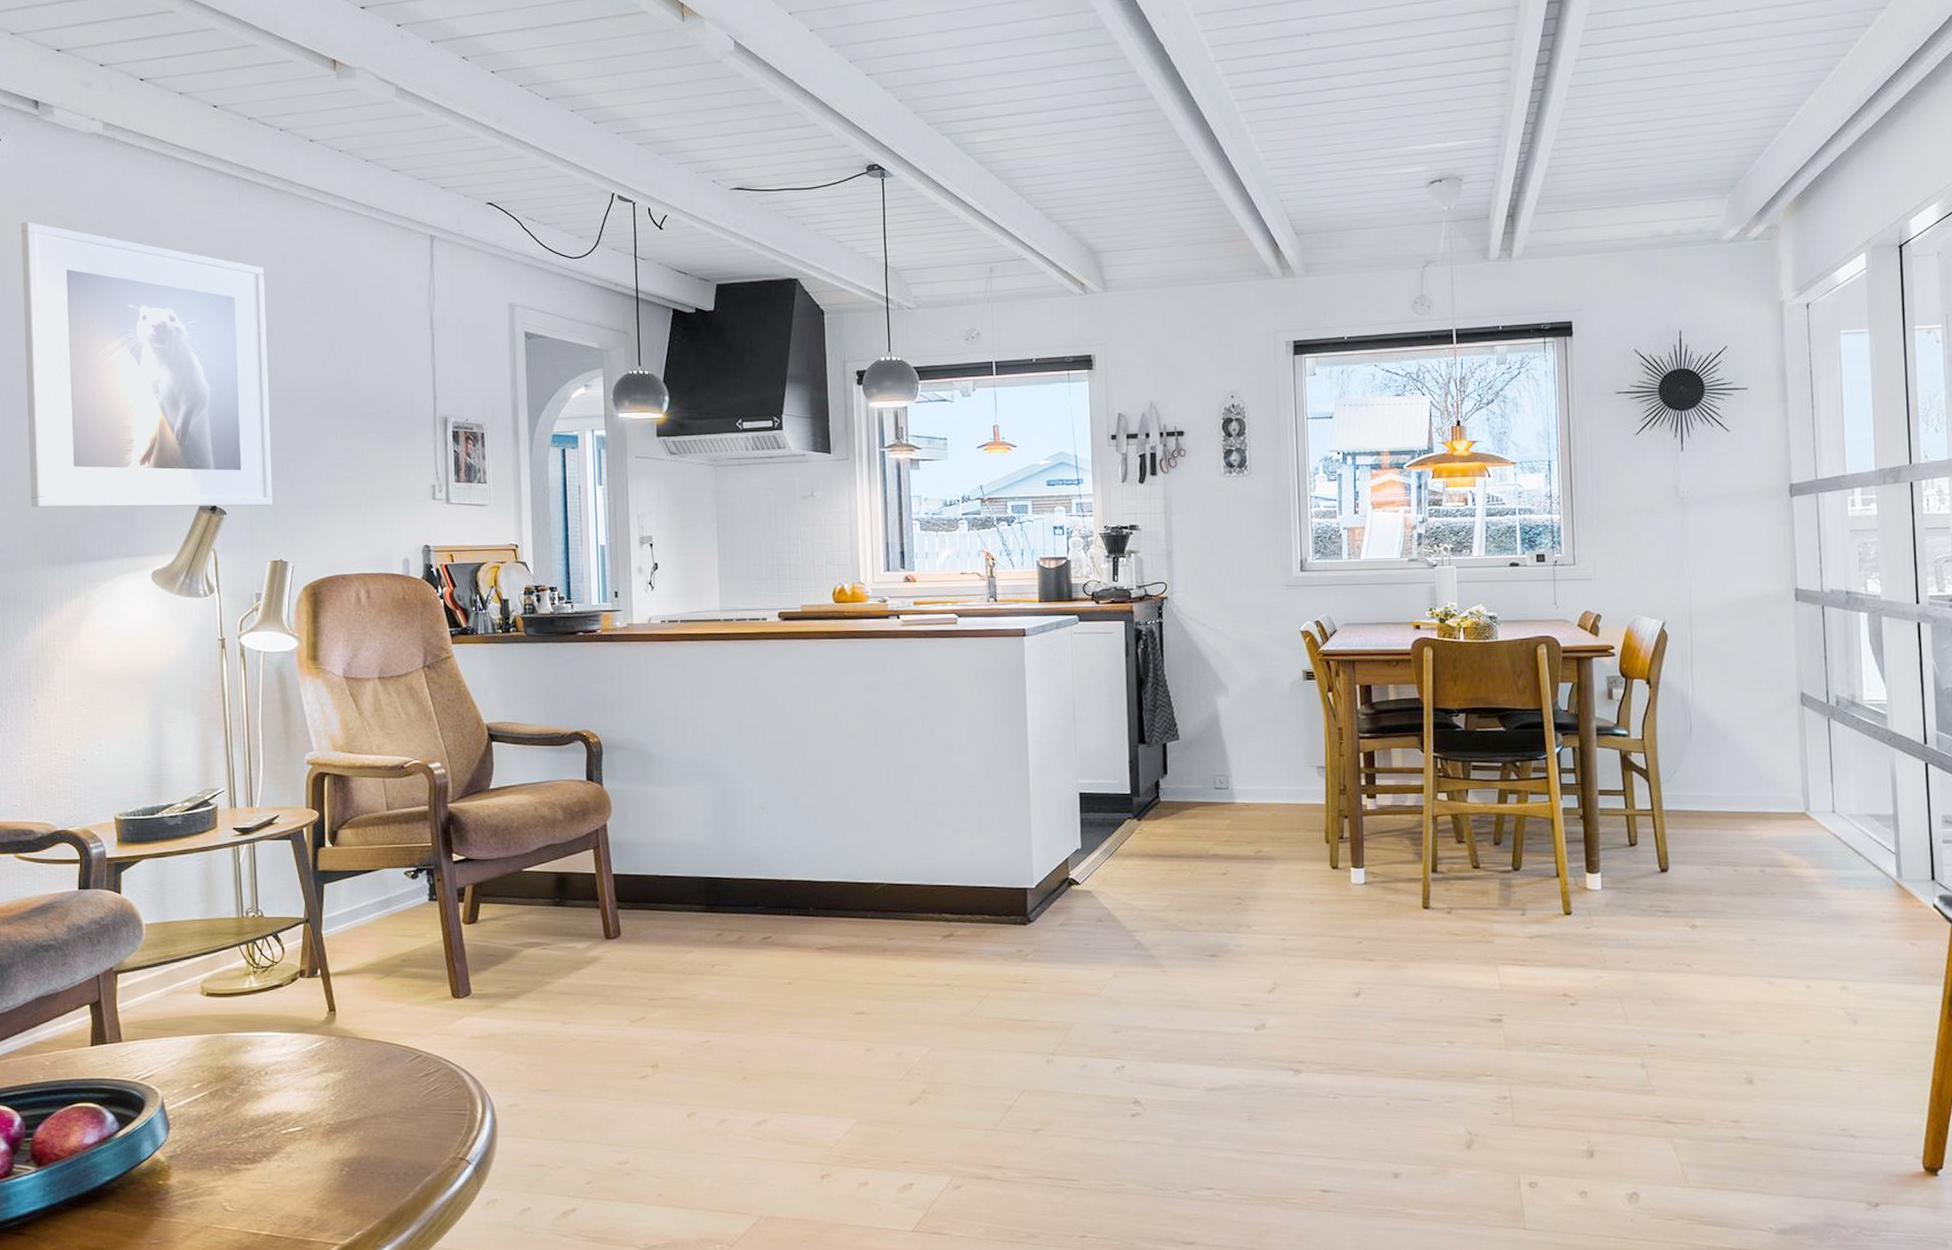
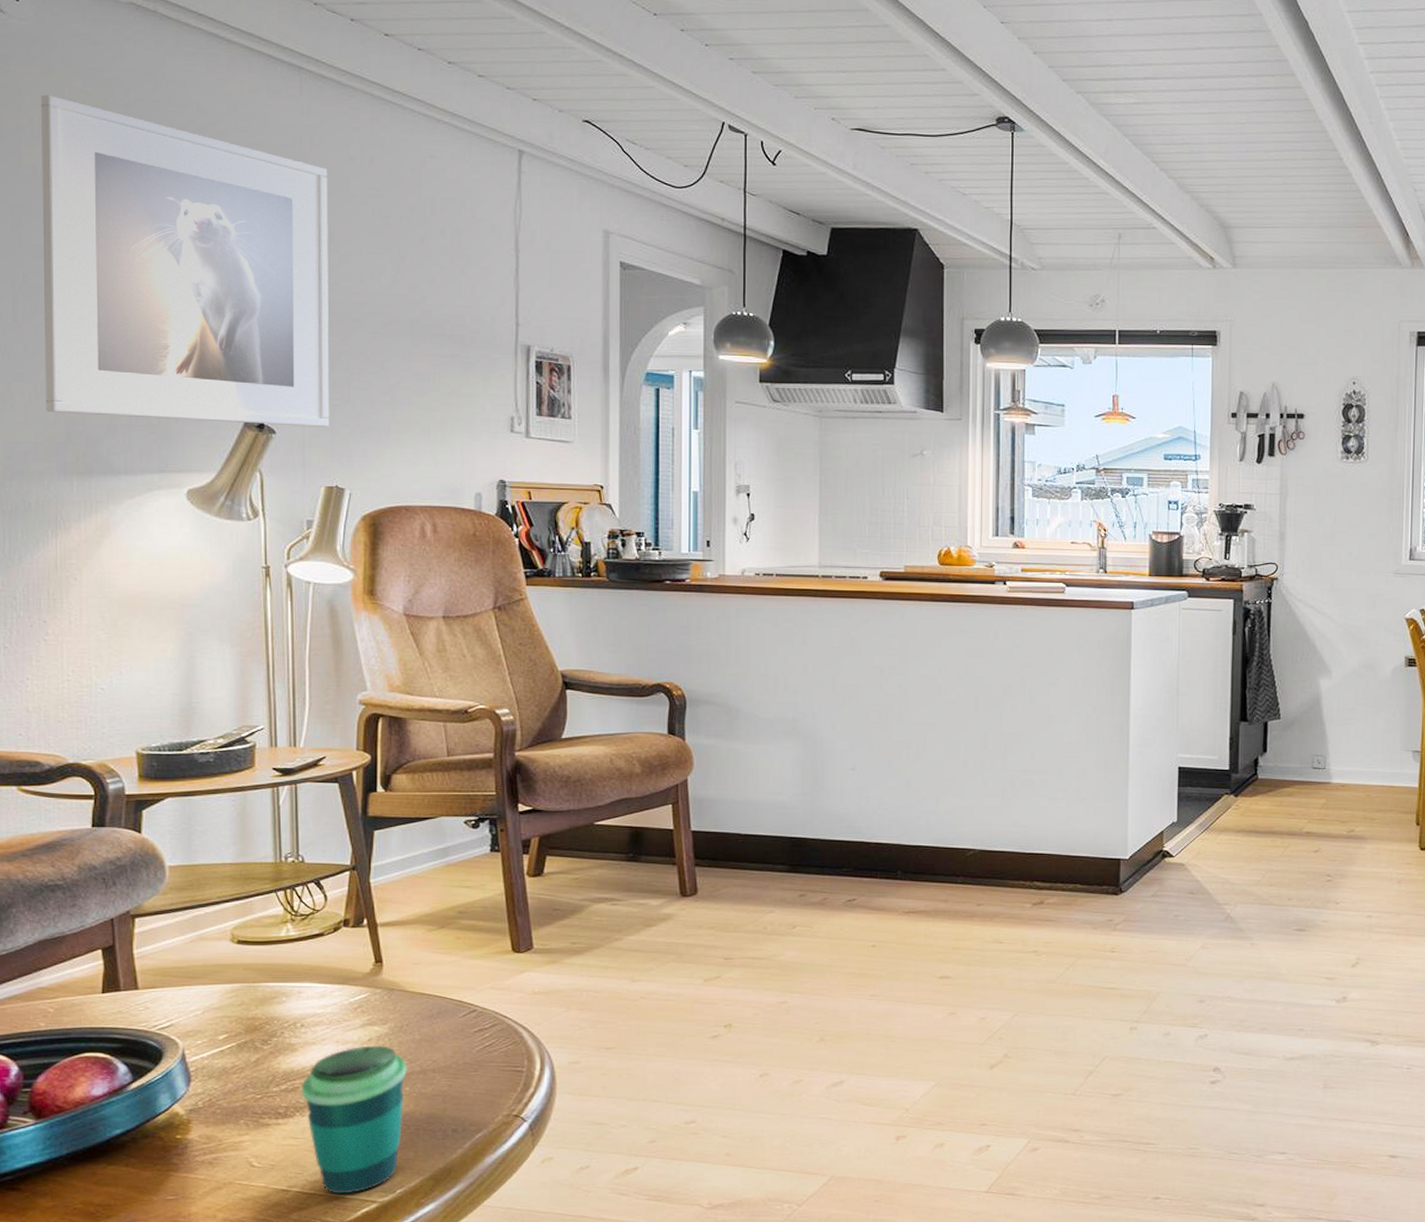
cup: none [266,1091,361,1237] -> present [301,1045,407,1194]

